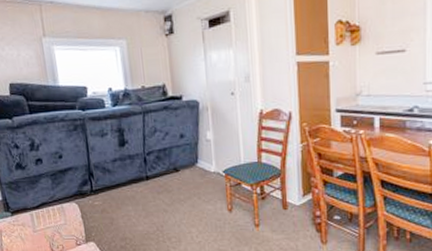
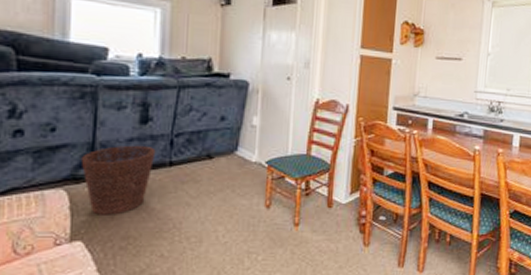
basket: none [82,164,135,222] -> present [80,145,156,215]

